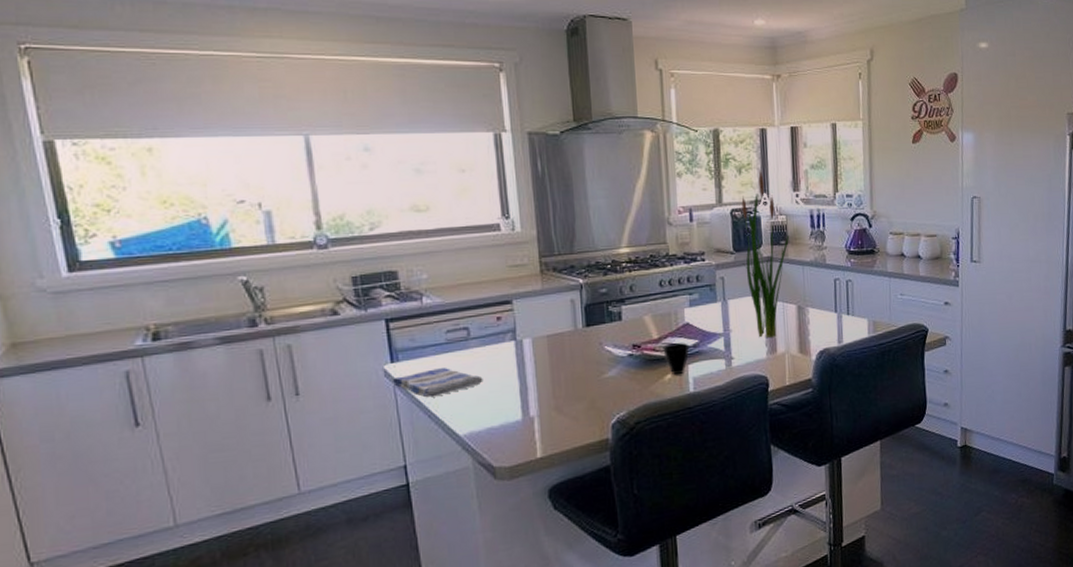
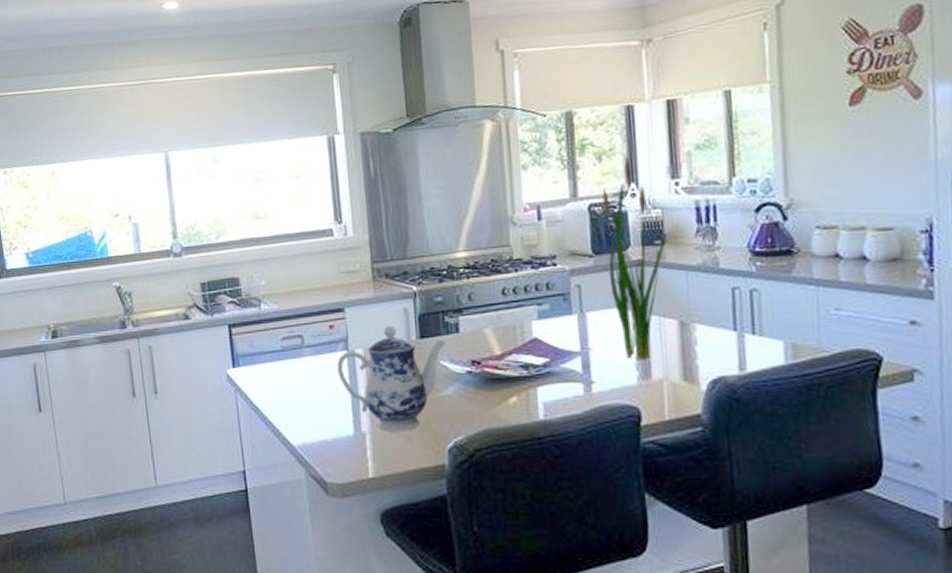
dish towel: present [393,368,483,398] -> none [234,375,316,405]
teapot: none [505,315,610,414] -> present [337,325,446,432]
cup: present [663,343,689,376] -> none [507,361,538,399]

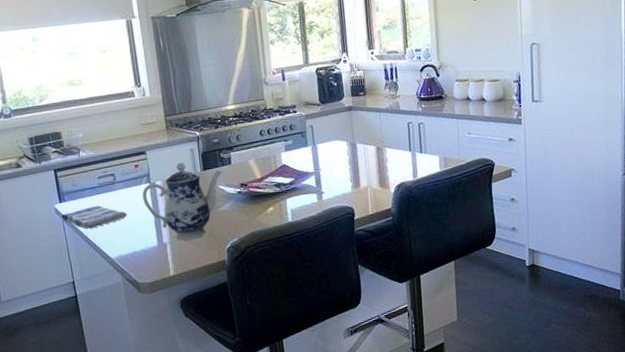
dish towel: none [234,375,316,405] -> present [62,206,127,229]
plant: present [602,155,668,359] -> none [325,33,367,175]

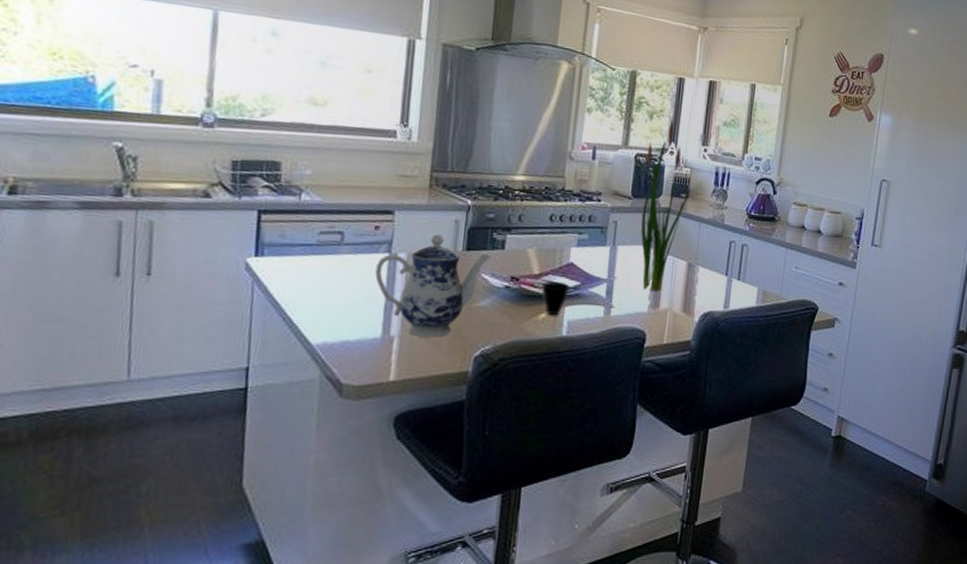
dish towel: present [62,206,127,229] -> none [253,269,349,300]
cup: none [265,181,287,208] -> present [541,281,569,316]
plant: none [325,33,367,175] -> present [639,118,692,291]

